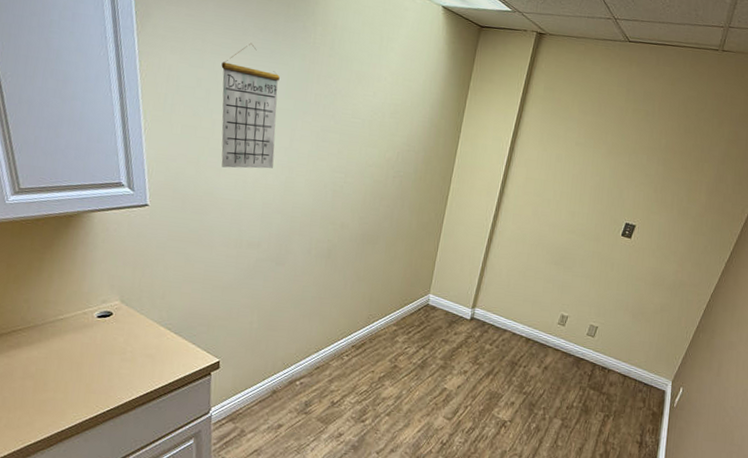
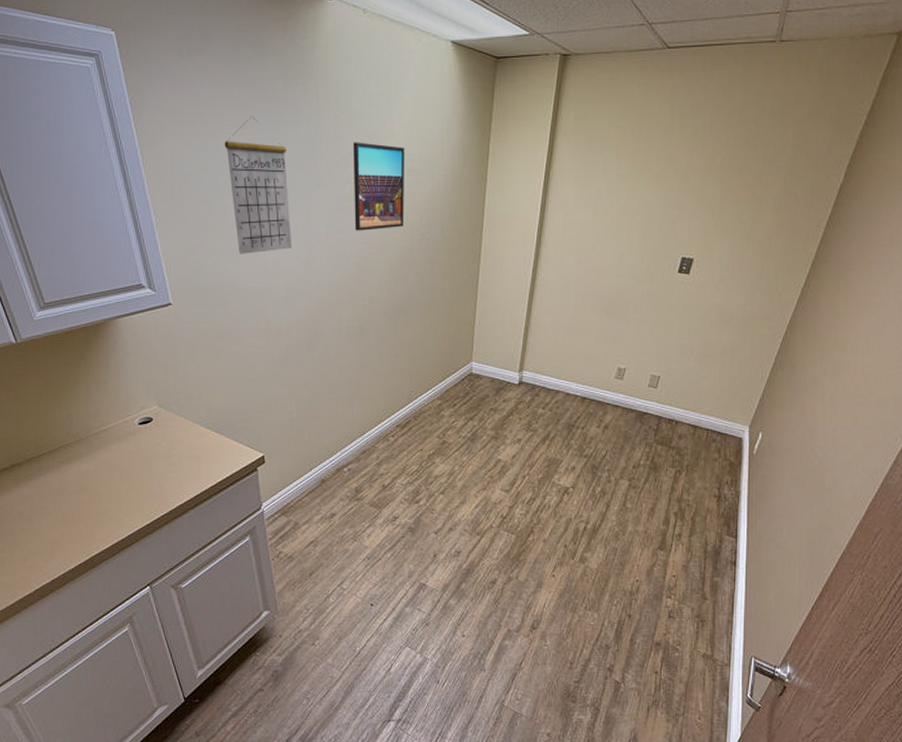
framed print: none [334,80,390,163] -> present [353,142,405,231]

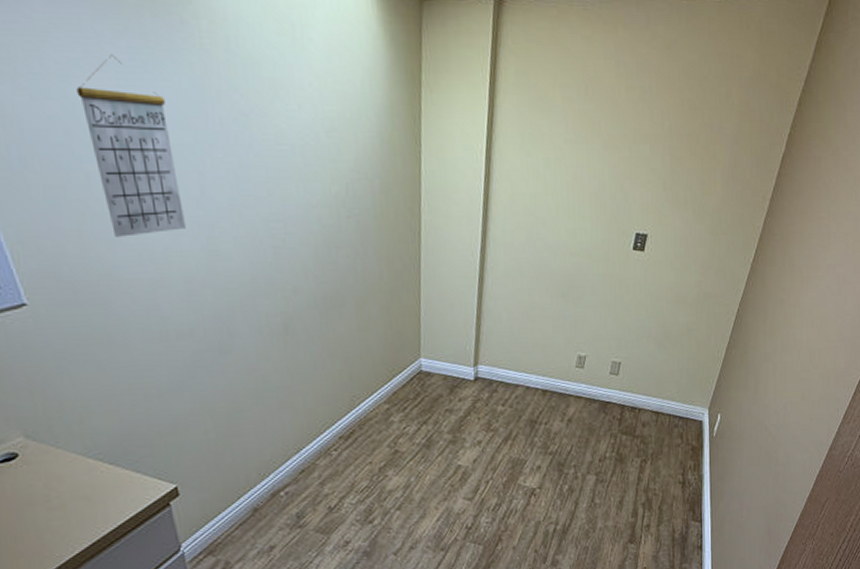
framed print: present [353,142,405,231] -> none [253,93,327,206]

